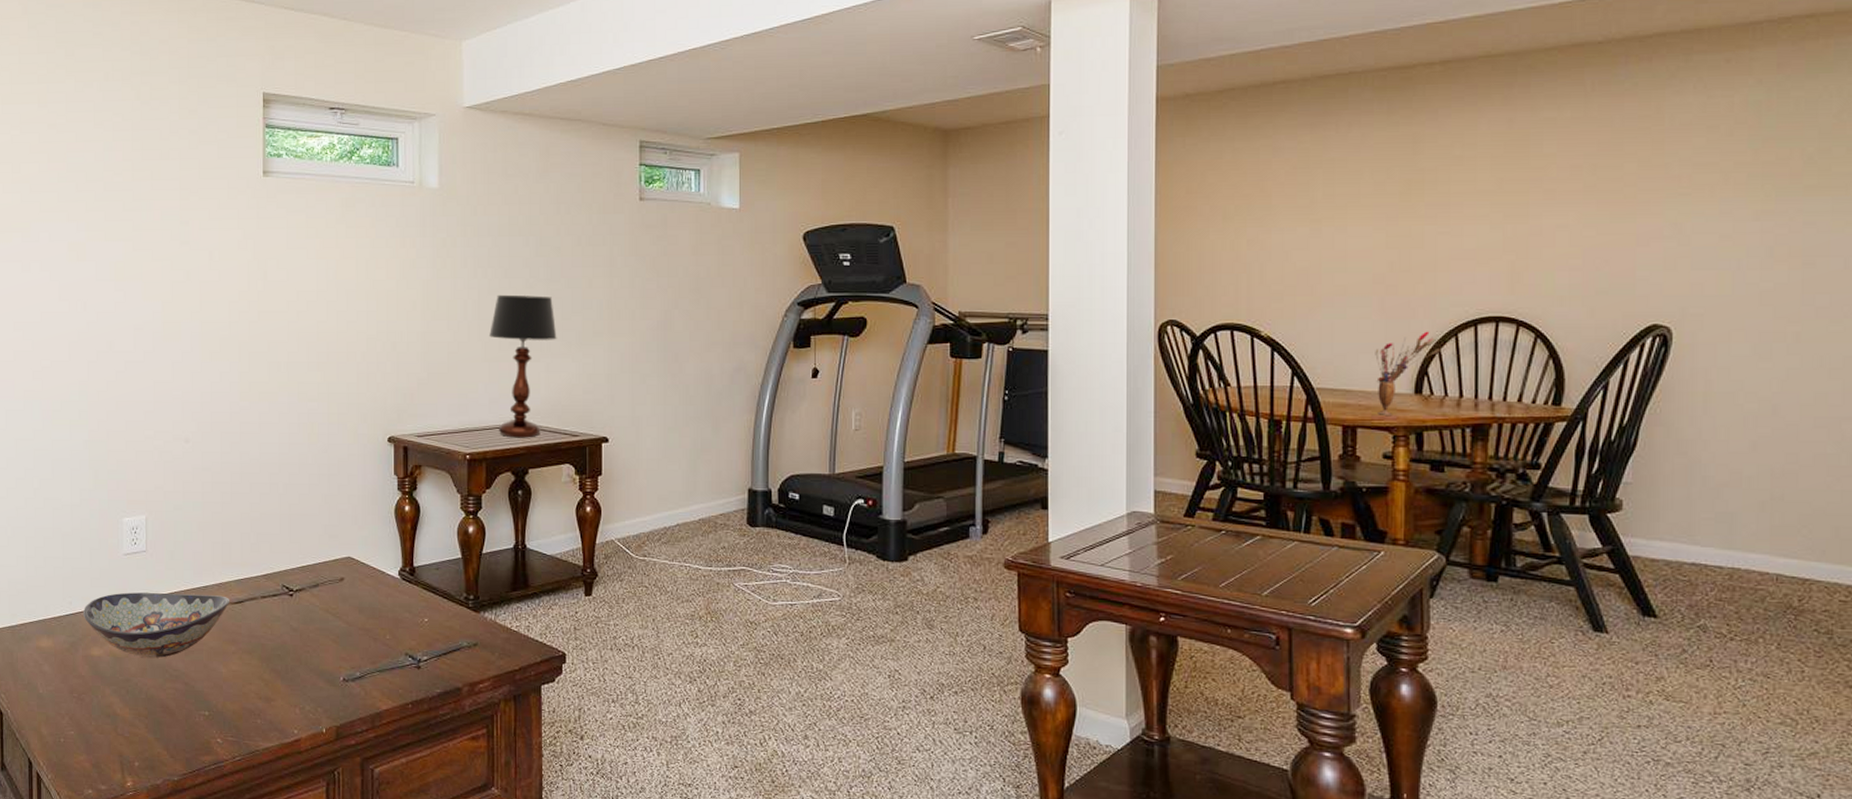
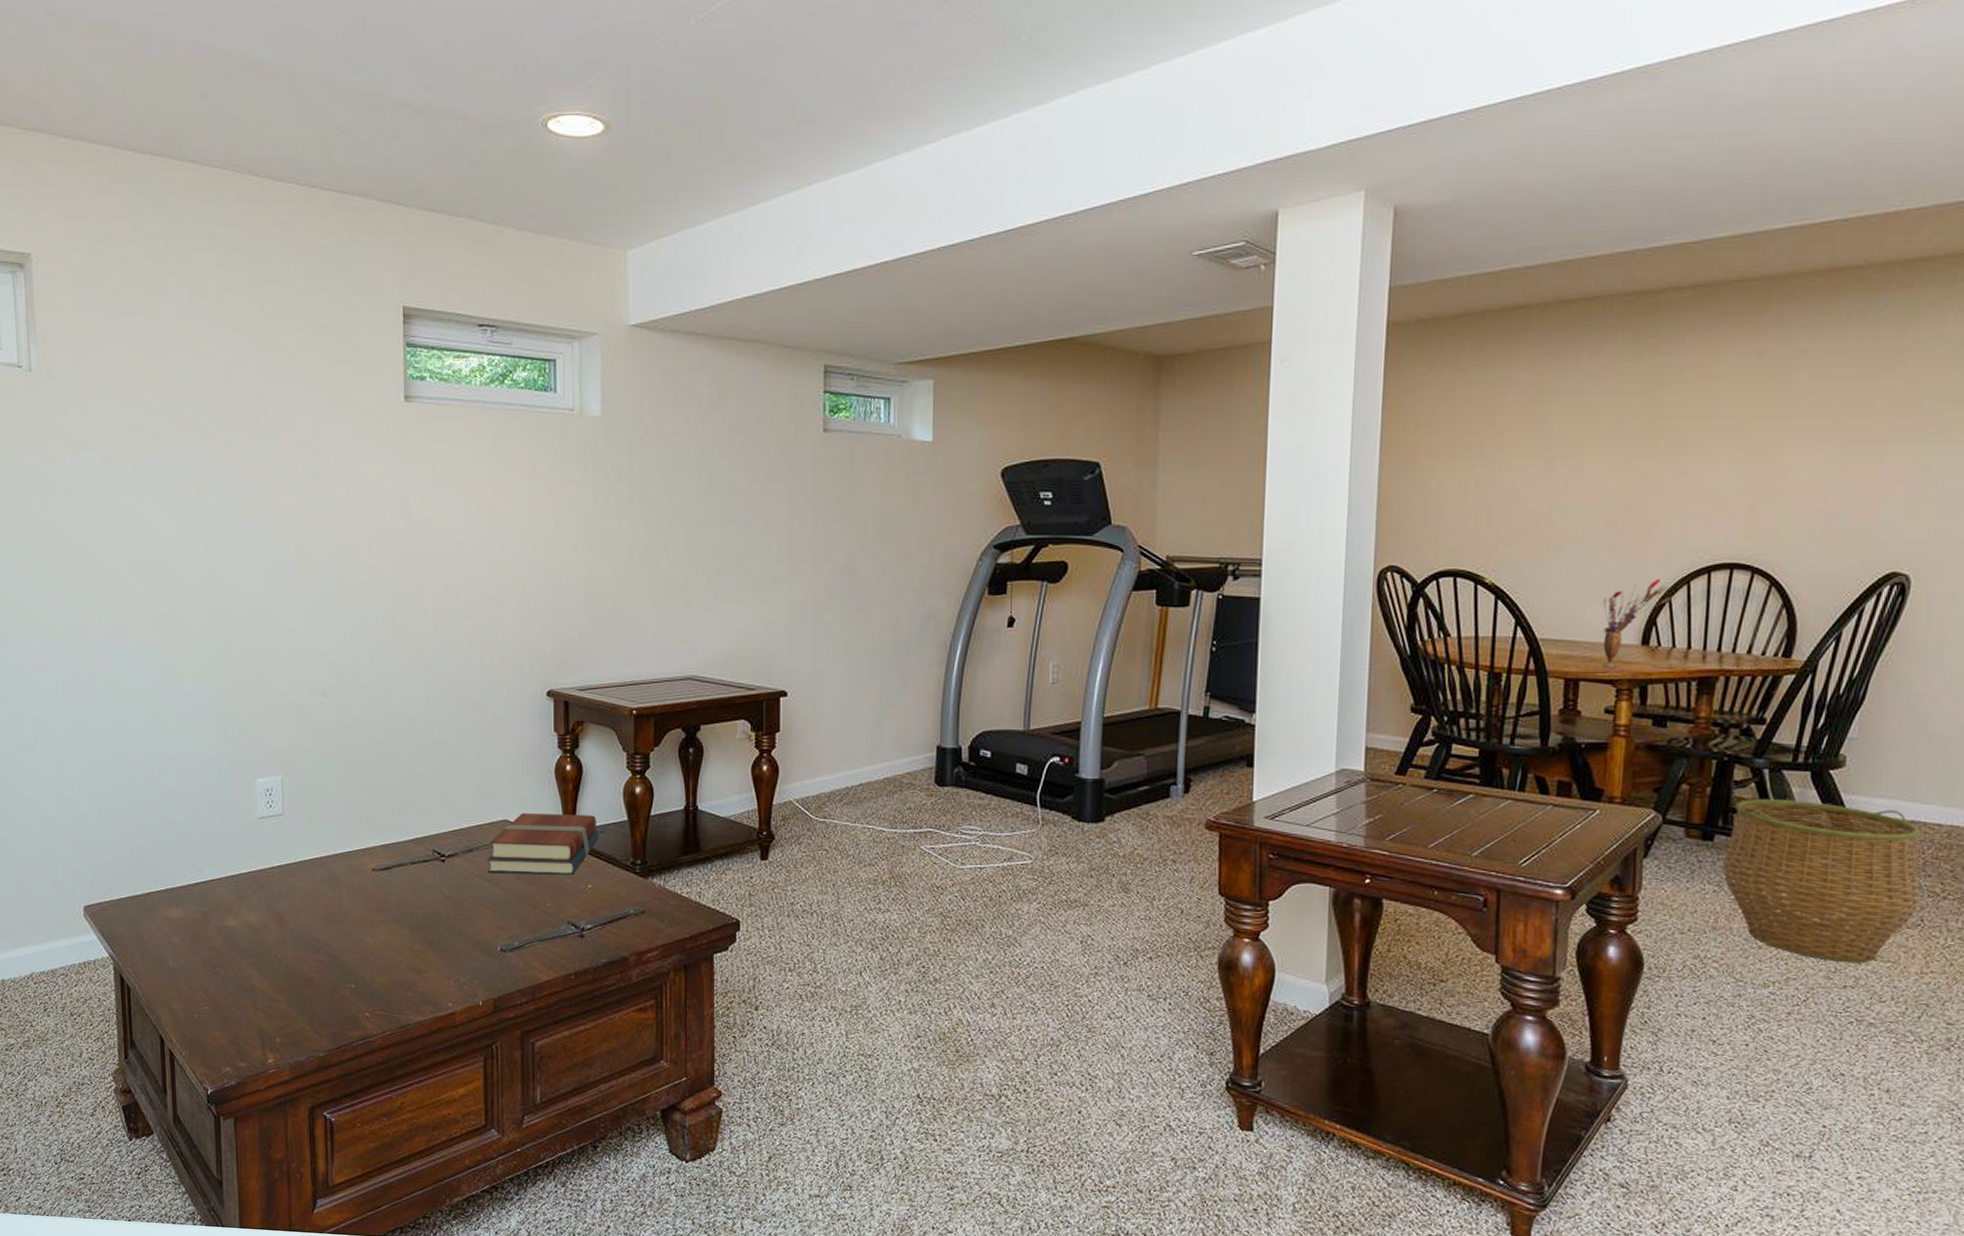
decorative bowl: present [82,592,230,659] -> none [214,858,377,929]
books: none [331,551,435,610] -> present [487,813,599,876]
table lamp: present [489,294,557,438] -> none [658,535,732,692]
basket: none [1507,540,1708,702] -> present [1721,798,1921,962]

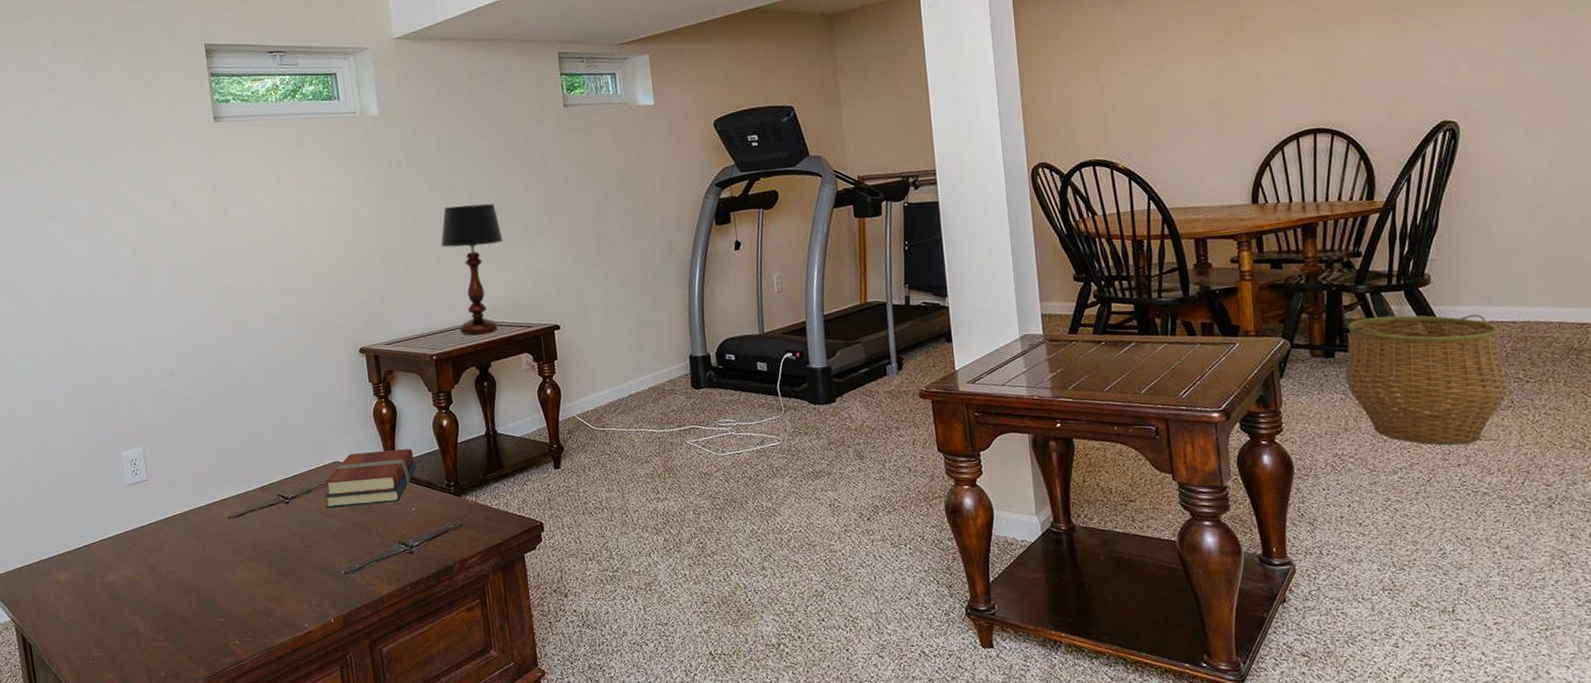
table lamp: none [658,535,732,692] -> present [441,203,503,336]
bouquet: present [1602,578,1672,668] -> none [1216,148,1271,226]

